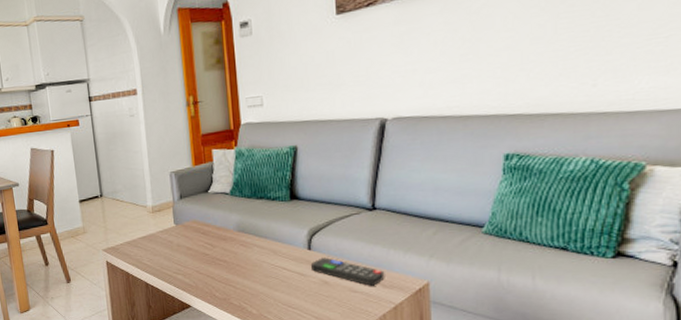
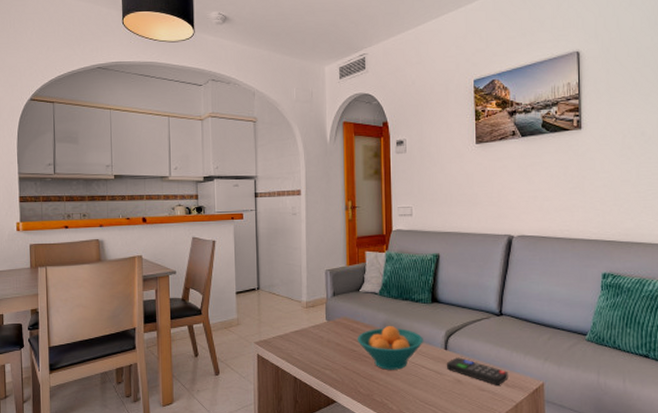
fruit bowl: none [208,227,283,273] -> present [357,326,423,370]

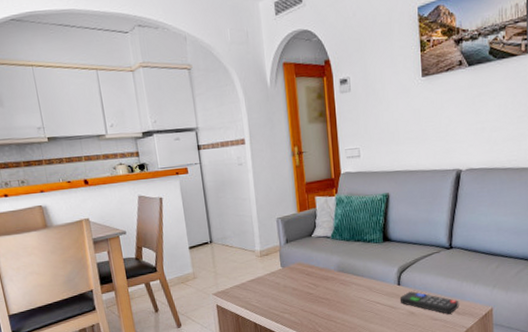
fruit bowl: present [357,326,423,370] -> none [312,267,377,309]

